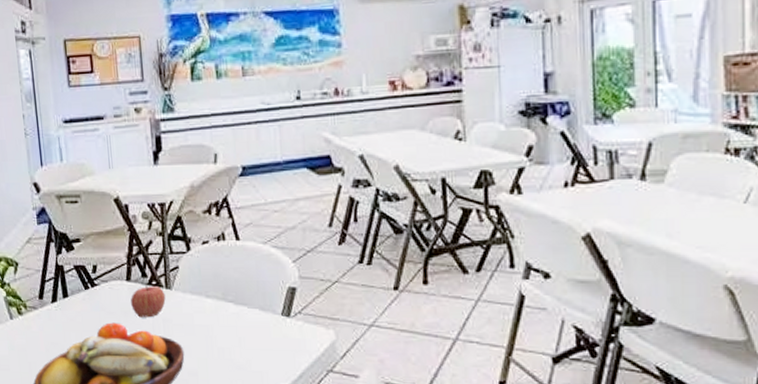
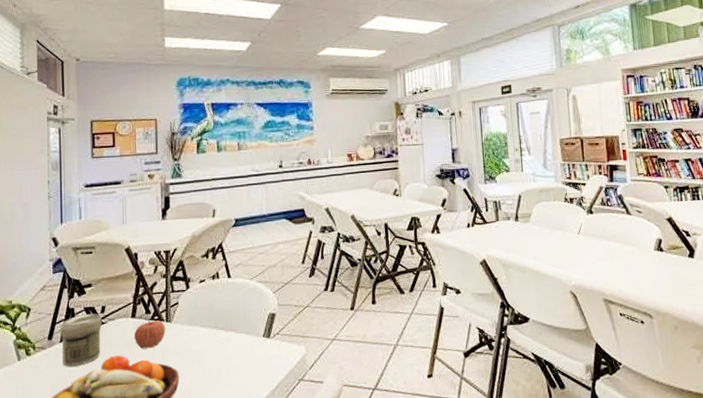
jar: none [50,272,96,332] -> present [60,313,102,367]

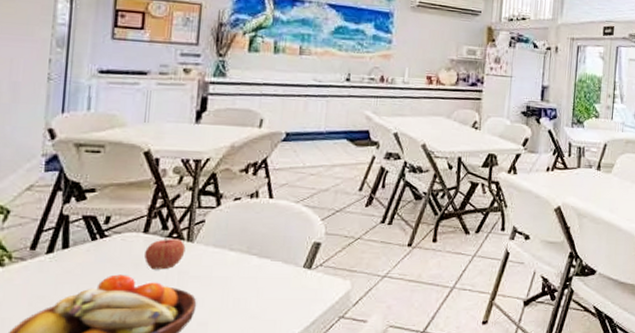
jar: present [60,313,102,367] -> none [47,223,105,284]

